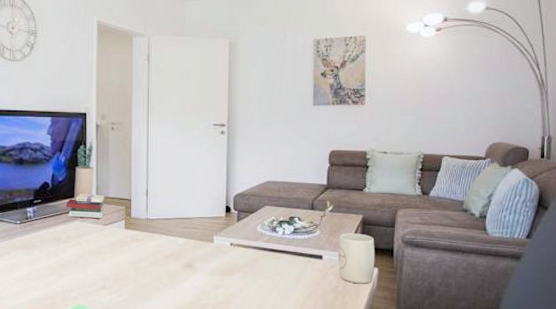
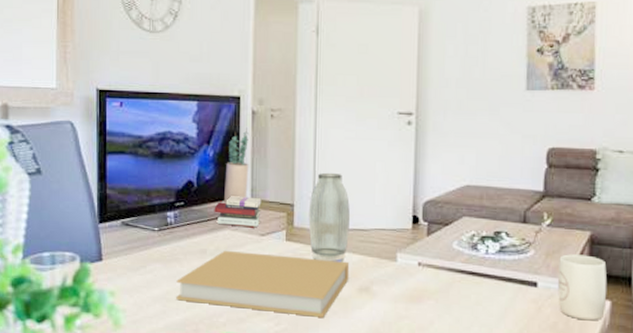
book: none [36,237,176,289] -> present [176,250,350,318]
vase: none [143,173,176,245] -> present [308,172,350,262]

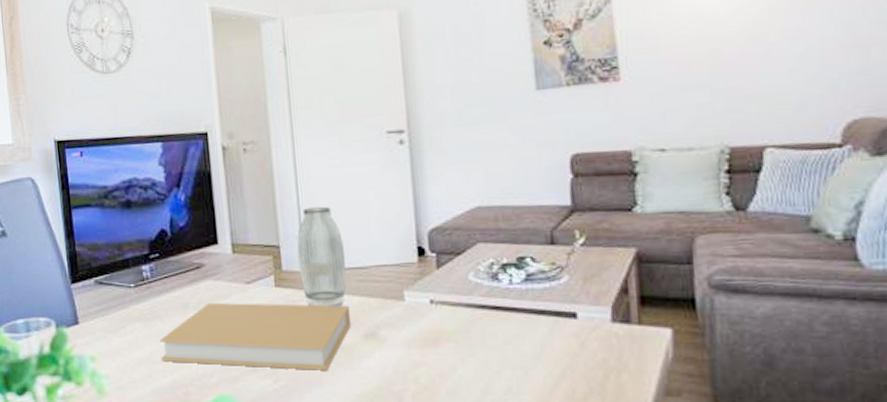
books: present [214,196,262,228] -> none [192,241,245,276]
vase: present [223,127,249,203] -> none [200,165,227,251]
mug: present [558,254,608,321] -> none [600,276,667,354]

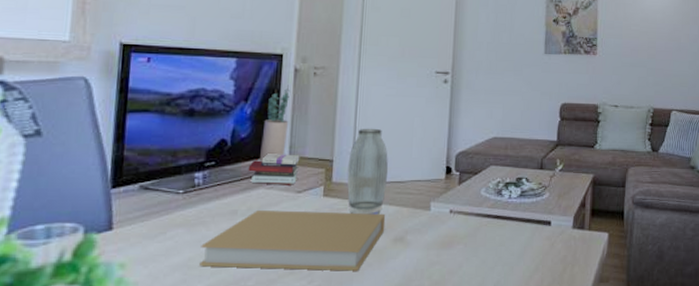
books: none [192,241,245,276] -> present [248,154,300,185]
vase: none [200,165,227,251] -> present [259,85,290,161]

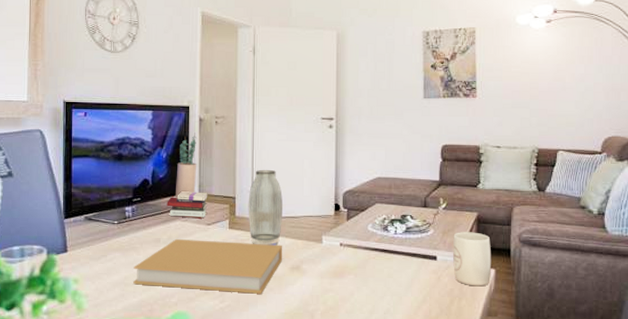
mug: none [567,195,606,252] -> present [453,232,492,287]

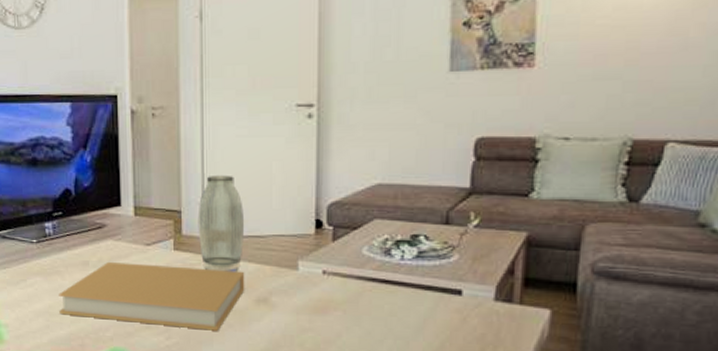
books: present [167,191,208,219] -> none [94,204,146,237]
vase: present [175,132,197,198] -> none [104,129,131,212]
mug: present [453,232,492,287] -> none [486,258,547,332]

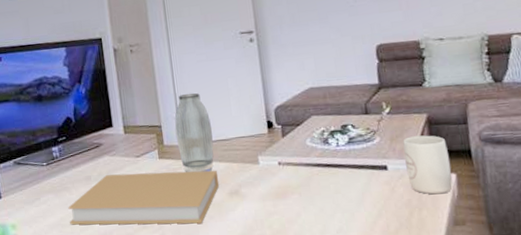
mug: none [486,258,547,332] -> present [403,135,453,195]

